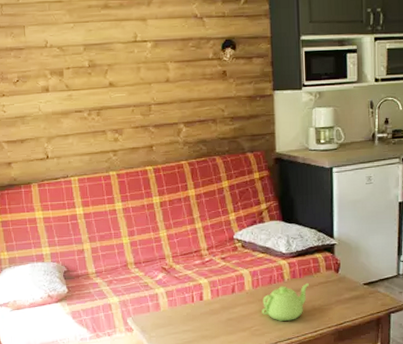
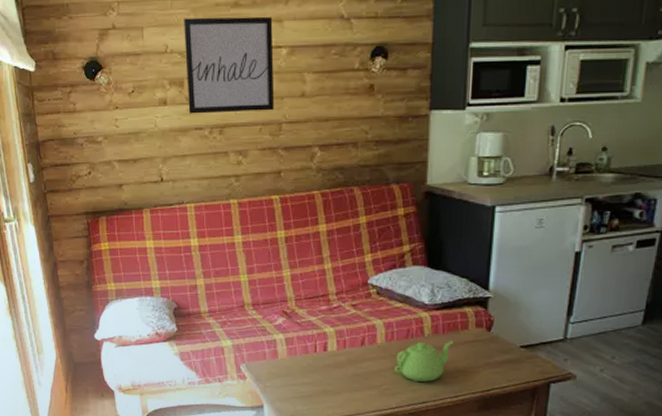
wall art: none [61,16,144,99] -> present [184,16,275,114]

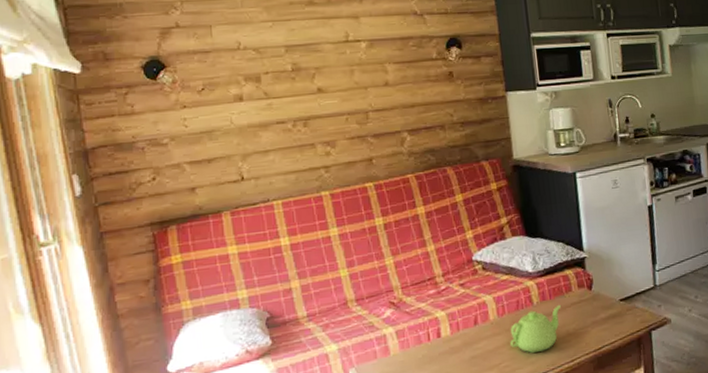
wall art: present [184,16,275,114] -> none [256,13,359,109]

